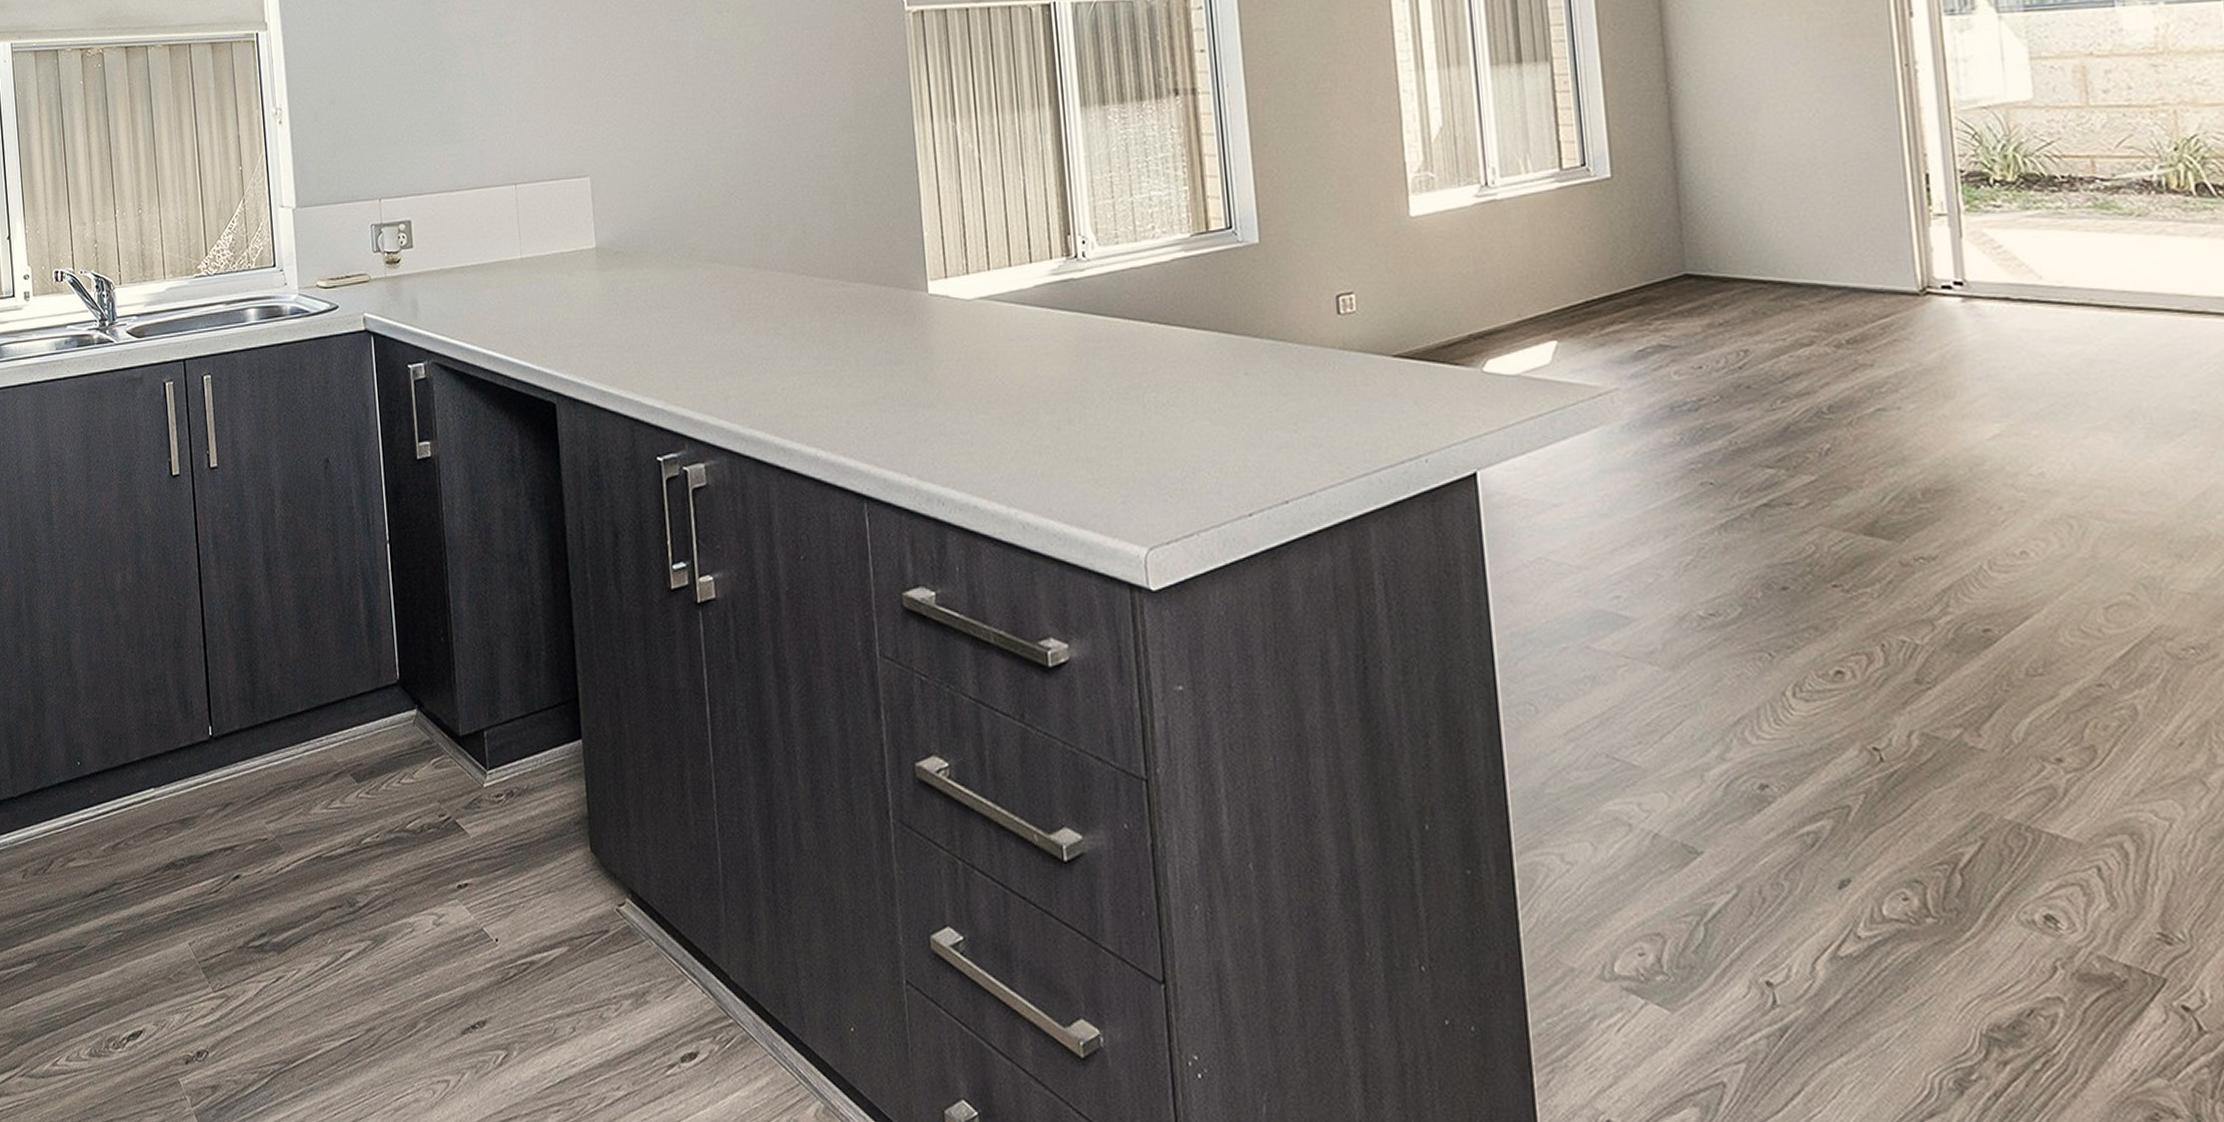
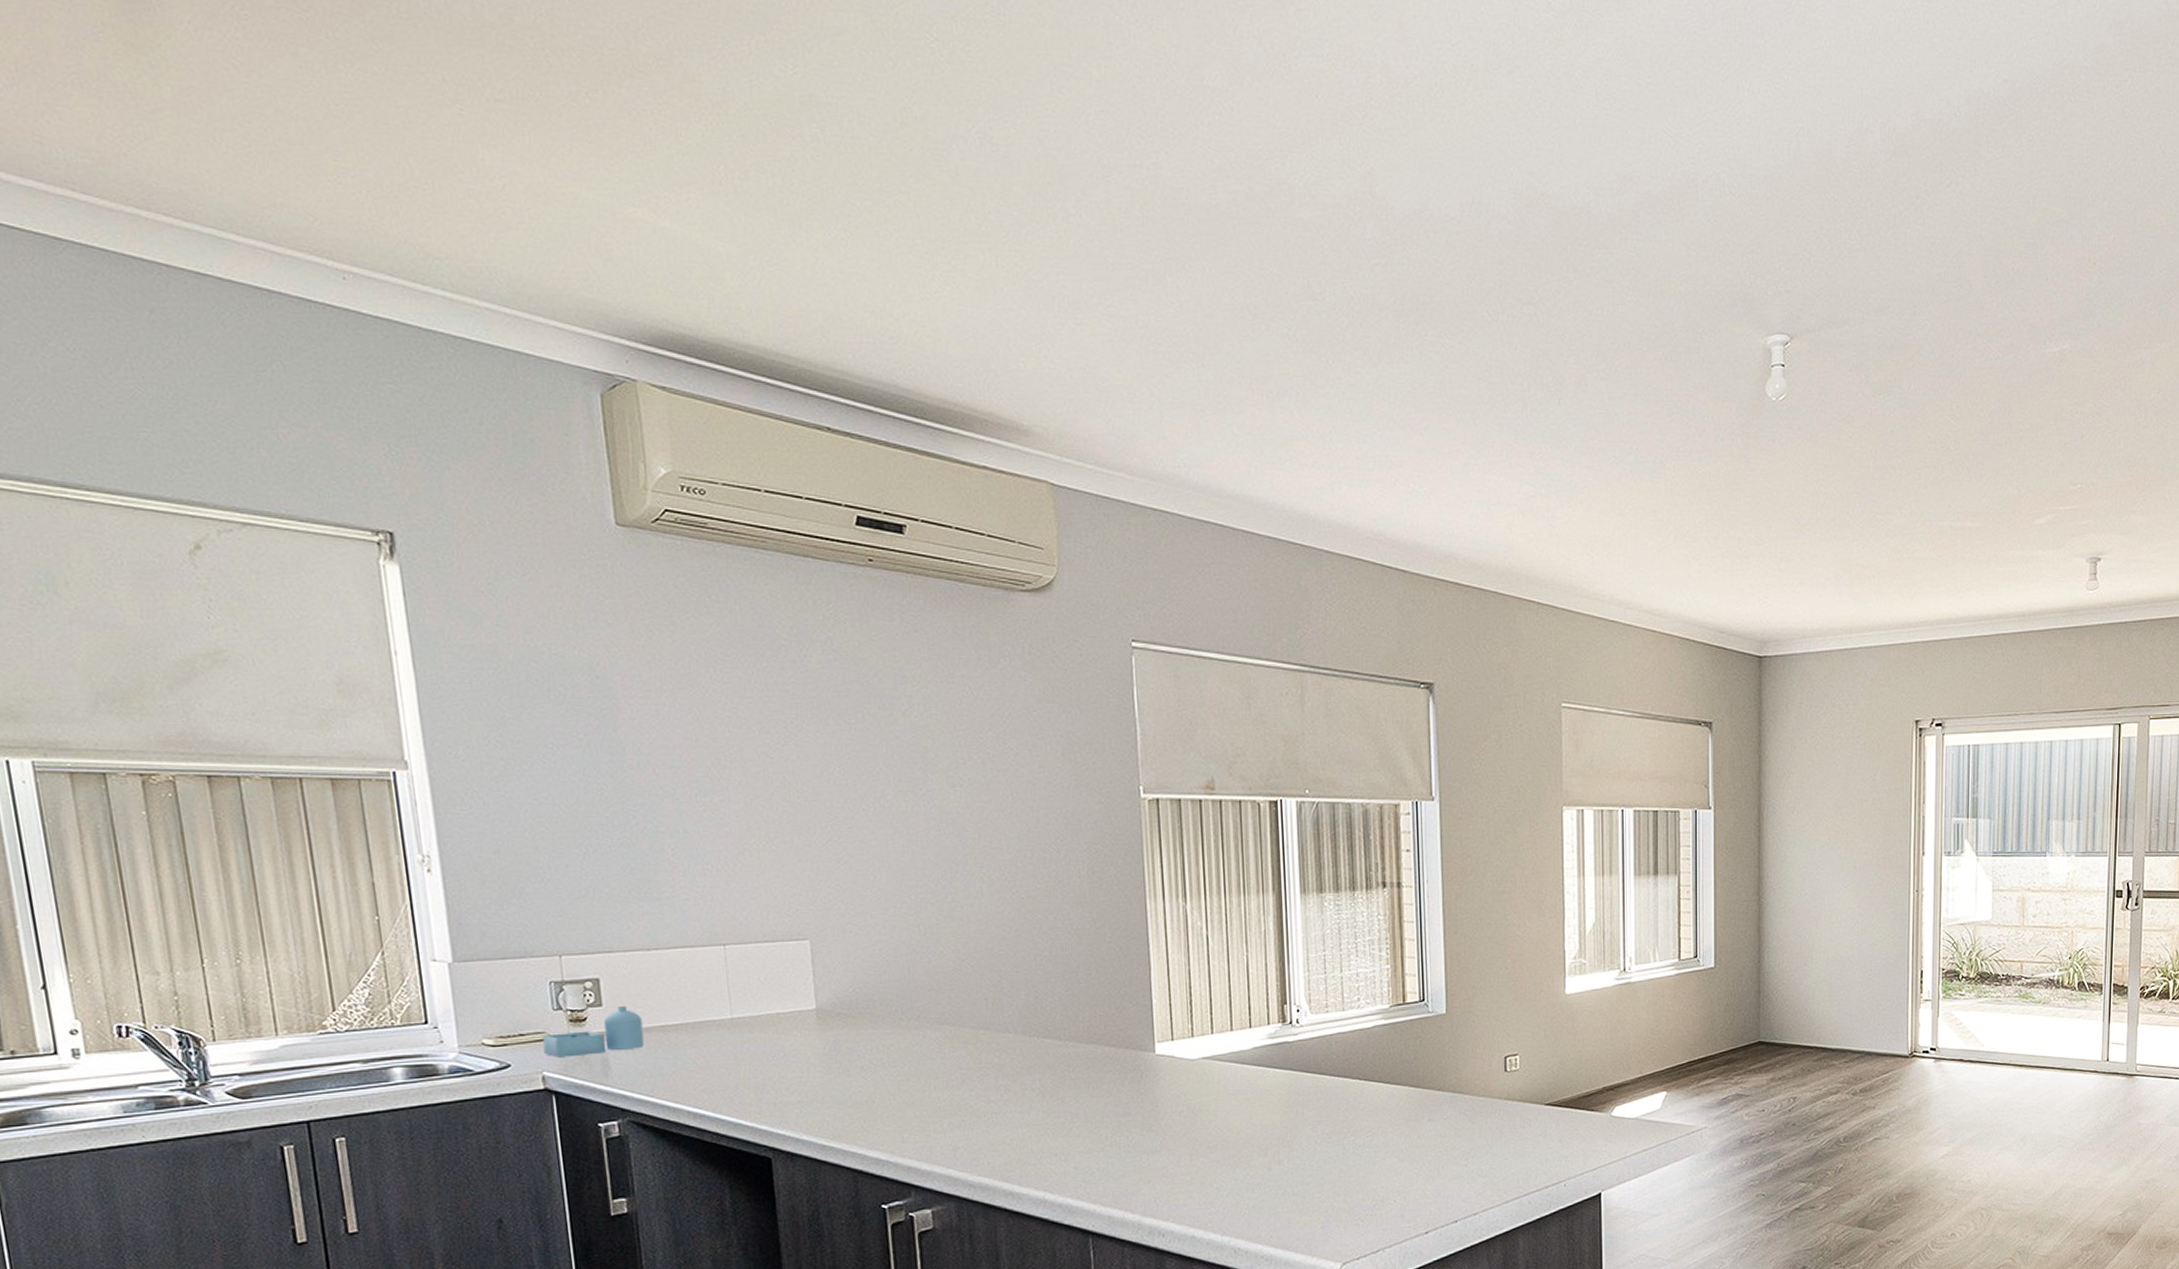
soap dispenser: none [364,246,447,299] -> present [542,1005,645,1058]

